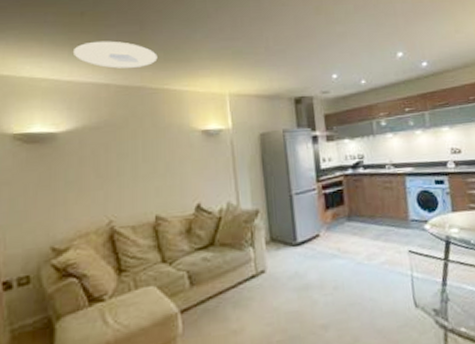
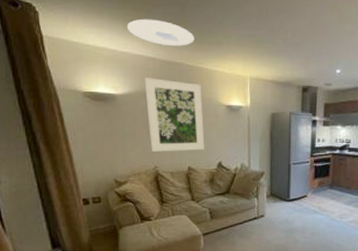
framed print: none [95,107,177,201] -> present [144,78,205,152]

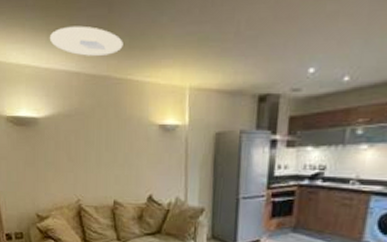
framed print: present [144,78,205,152] -> none [67,96,133,183]

